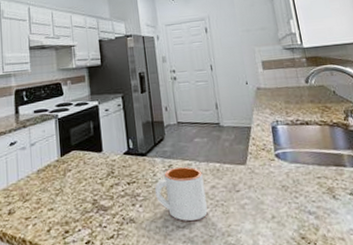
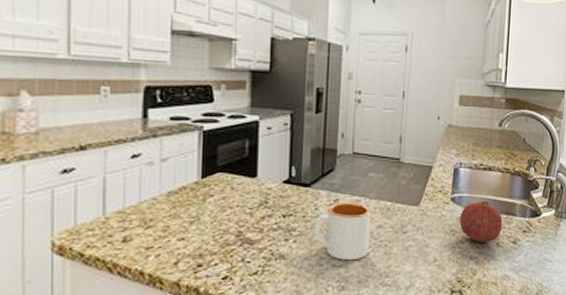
fruit: none [287,154,335,197] -> present [459,201,503,243]

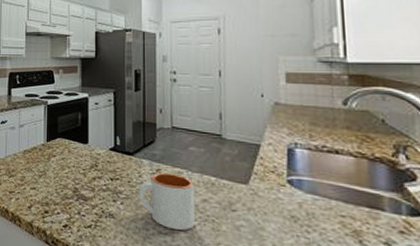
fruit: present [459,201,503,243] -> none [301,187,365,238]

